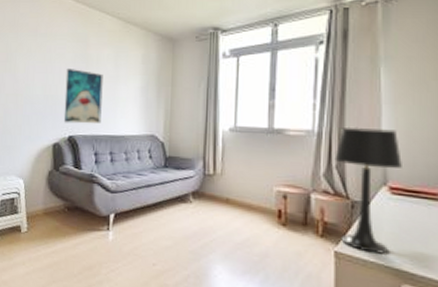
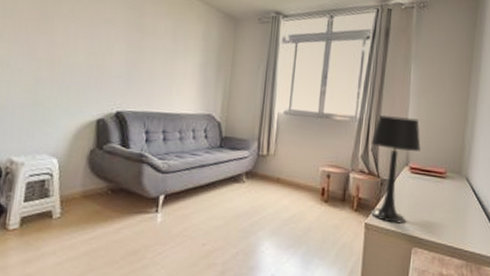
wall art: present [63,69,103,124] -> none [110,37,160,100]

